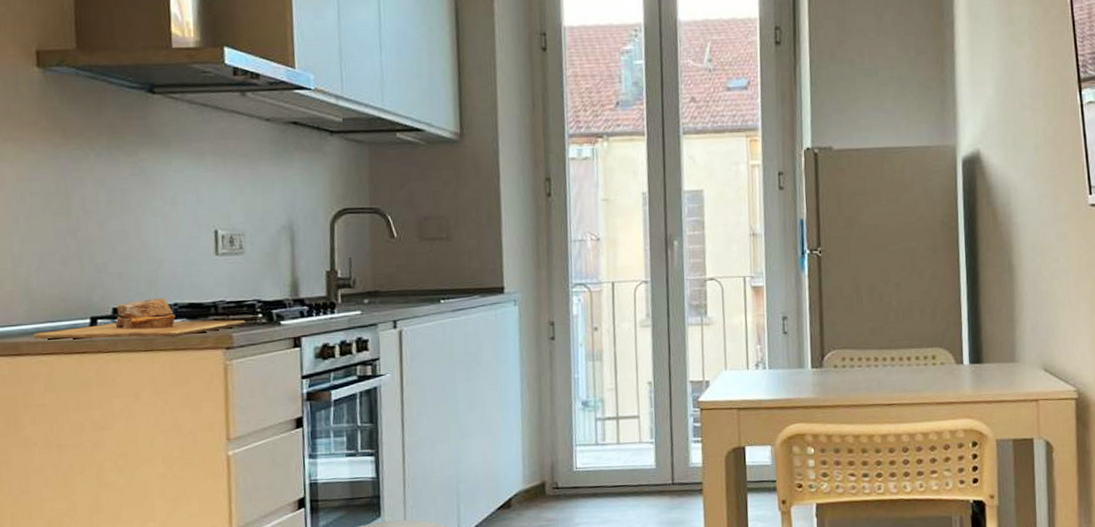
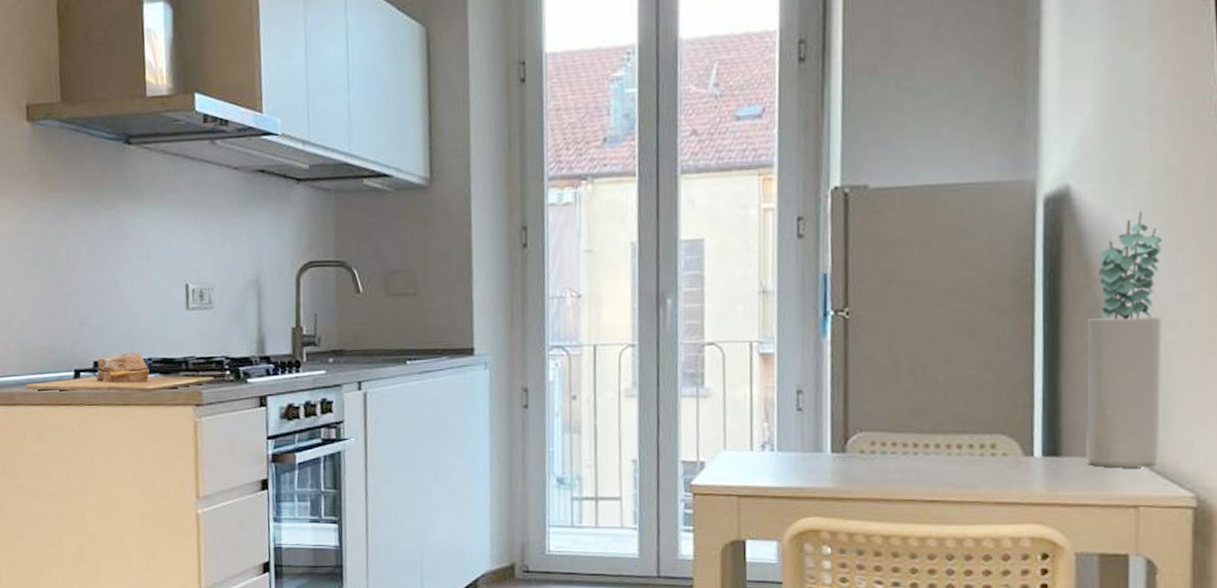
vase: none [996,171,1051,371] -> present [1085,212,1163,468]

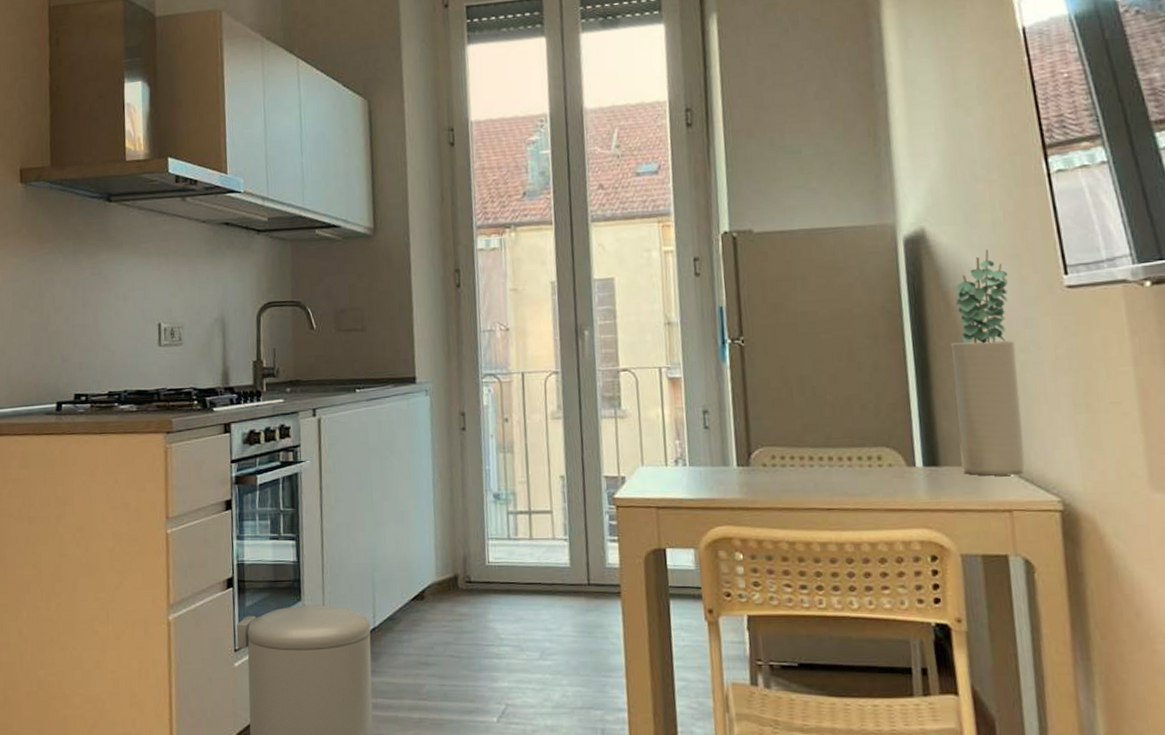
cutting board: present [25,352,214,393] -> none [12,385,183,422]

